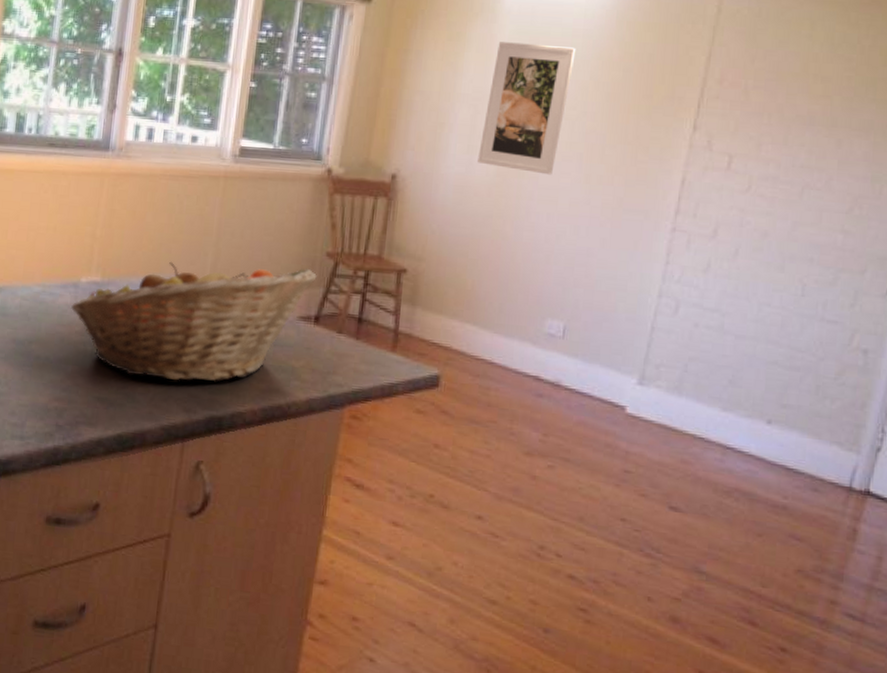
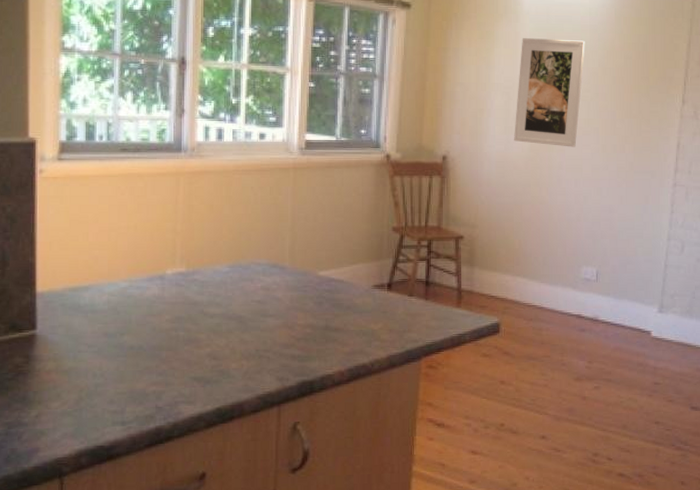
fruit basket: present [70,261,317,382] -> none [158,242,386,354]

